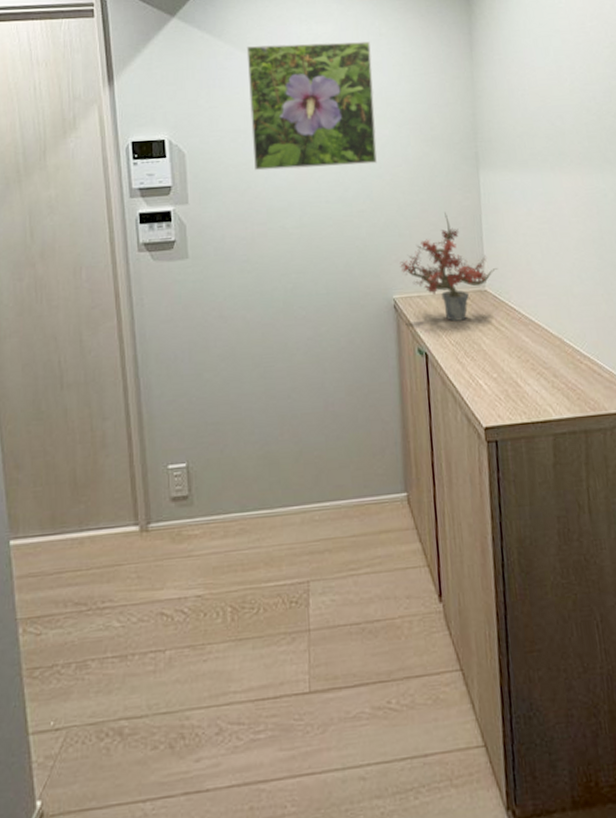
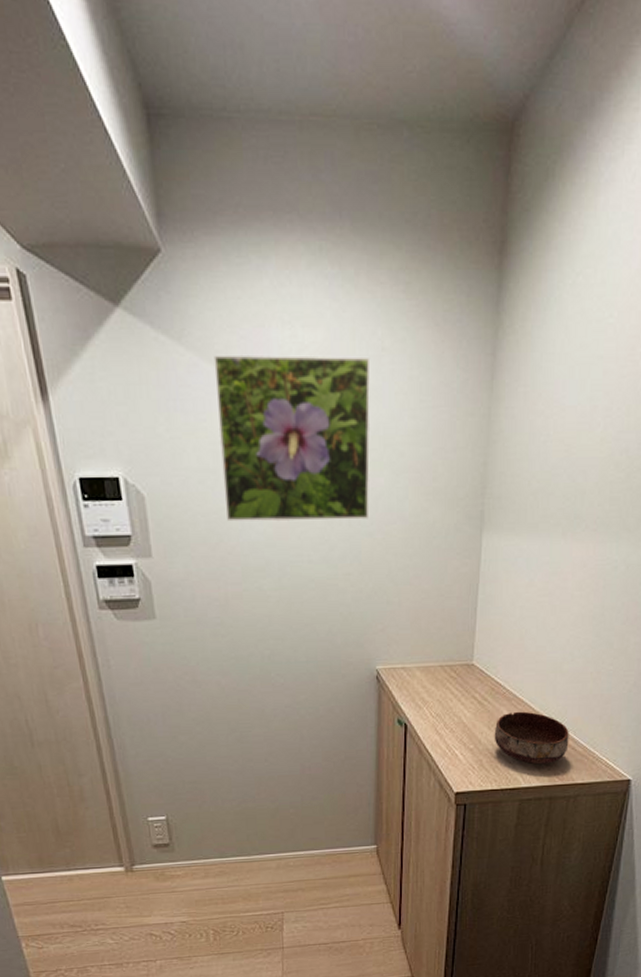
potted plant: present [399,212,498,321] -> none [386,579,489,694]
bowl: none [515,336,594,393] -> present [494,711,569,765]

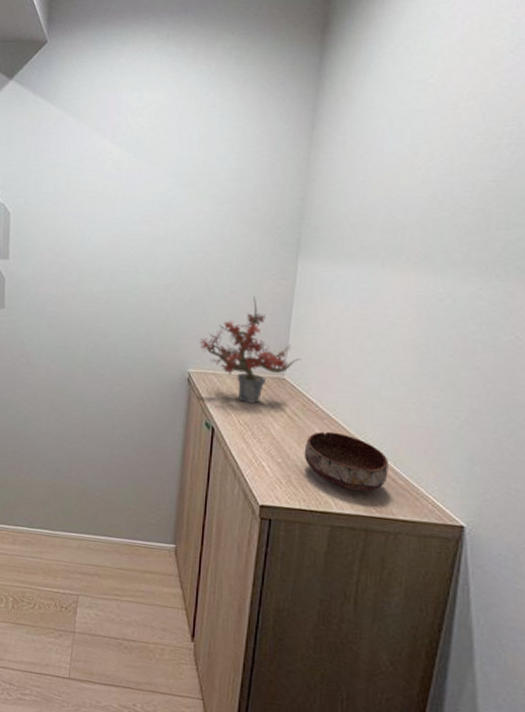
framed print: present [213,354,370,522] -> none [71,111,201,240]
potted plant: none [386,579,489,694] -> present [199,296,302,404]

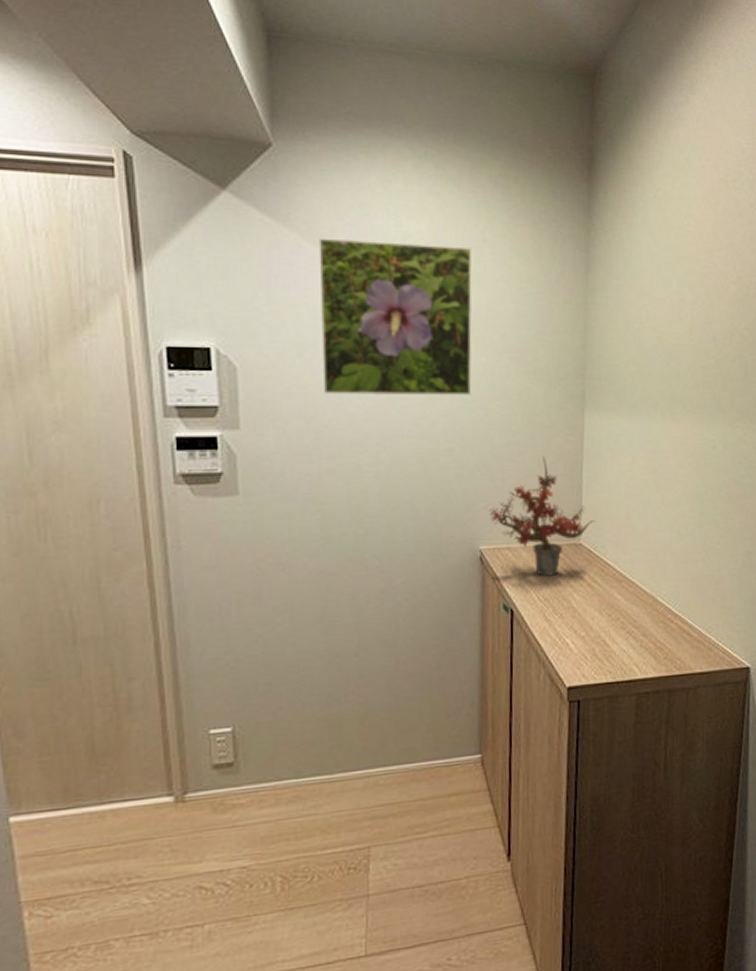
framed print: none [71,111,201,240] -> present [318,237,472,396]
bowl: present [304,431,389,492] -> none [605,593,684,653]

